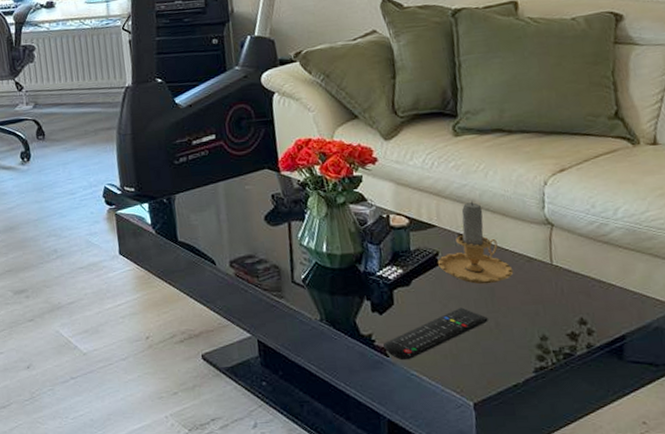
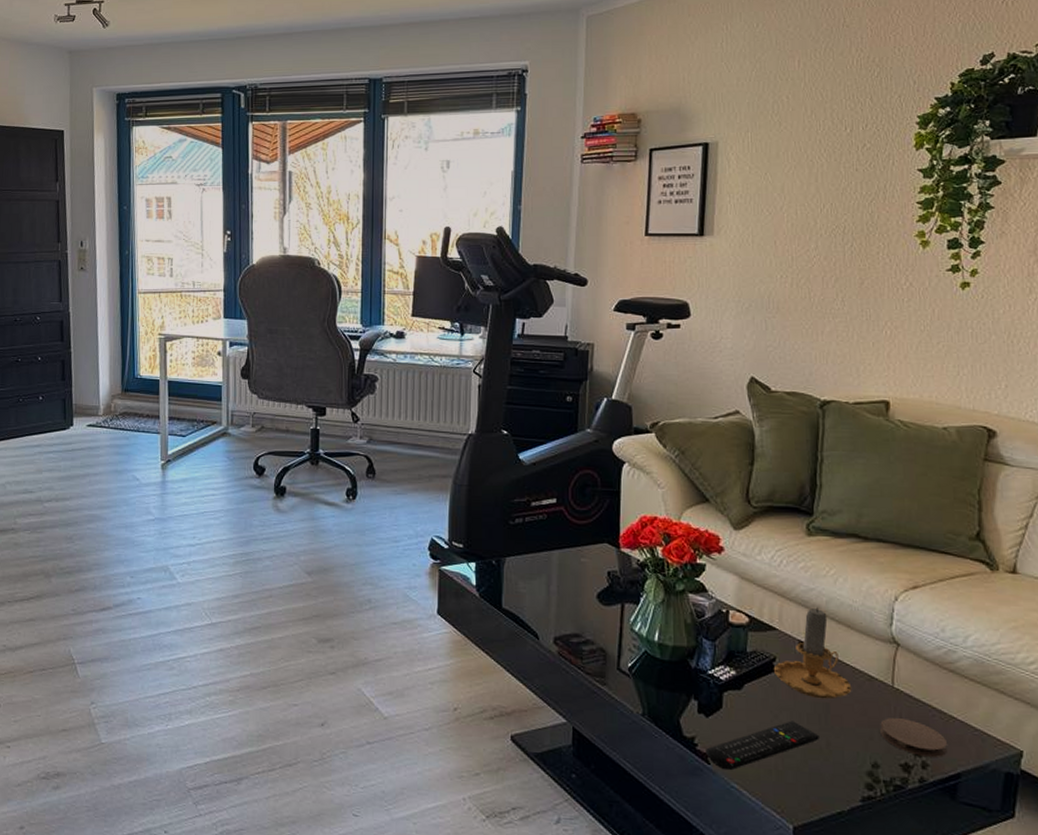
coaster: none [544,292,610,324] -> present [880,718,947,757]

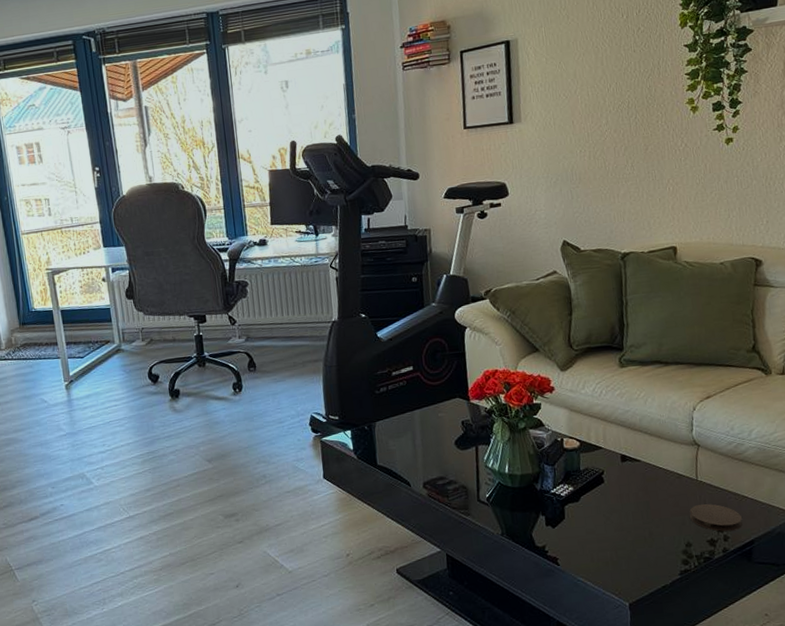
remote control: present [706,720,819,771] -> none [555,520,644,568]
candle: present [774,606,852,699] -> none [603,424,666,499]

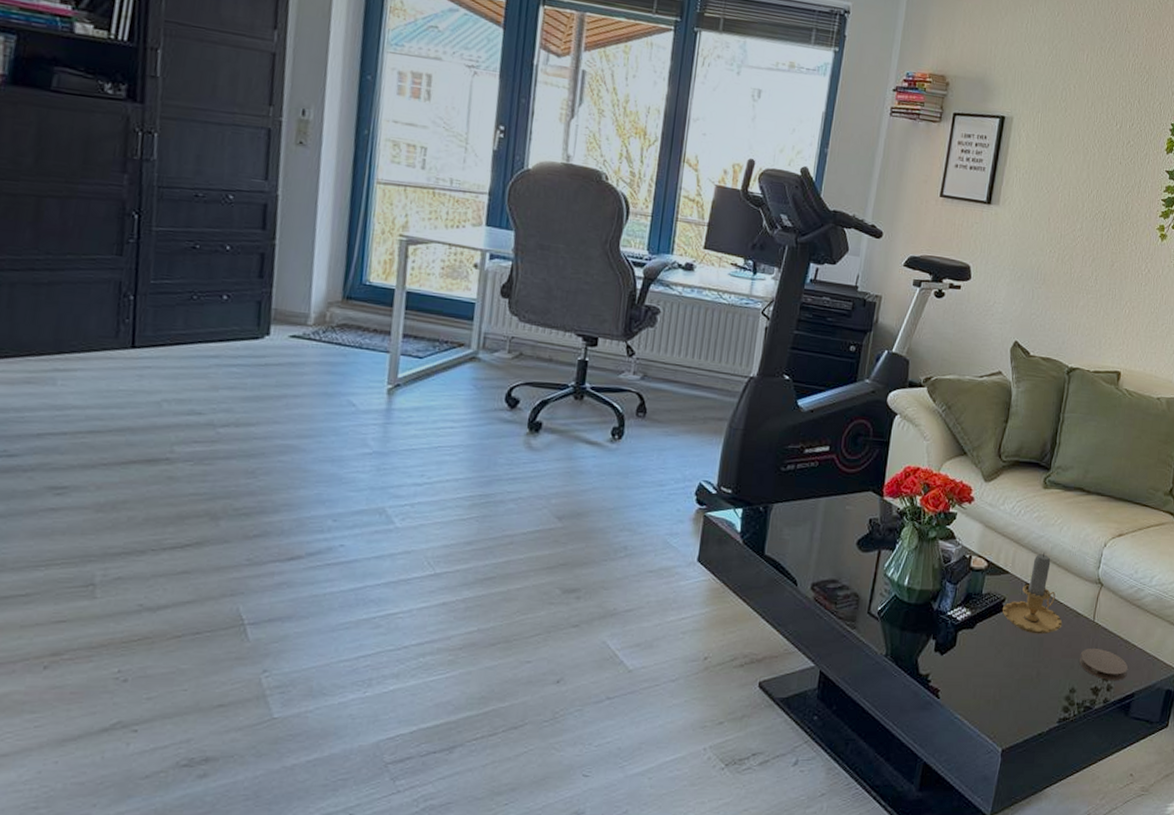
candle: none [603,424,666,499] -> present [1003,552,1063,635]

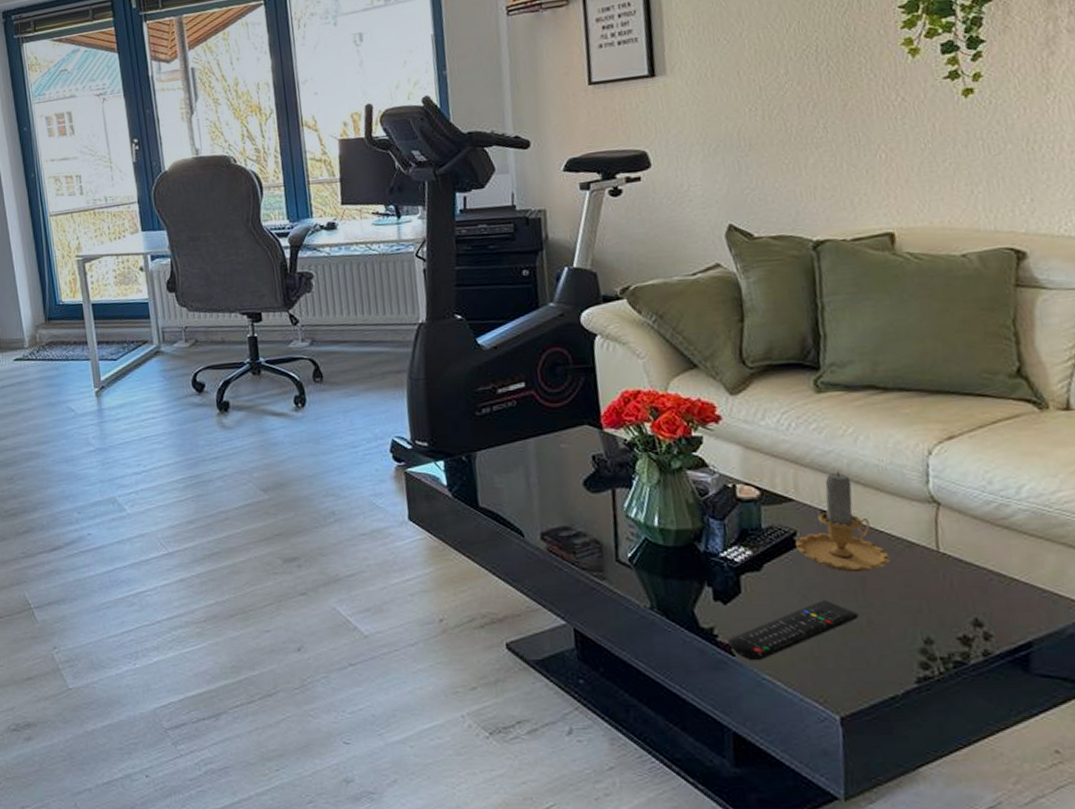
remote control: none [937,655,1032,703] -> present [728,600,859,661]
coaster: present [1079,649,1128,680] -> none [928,586,1012,626]

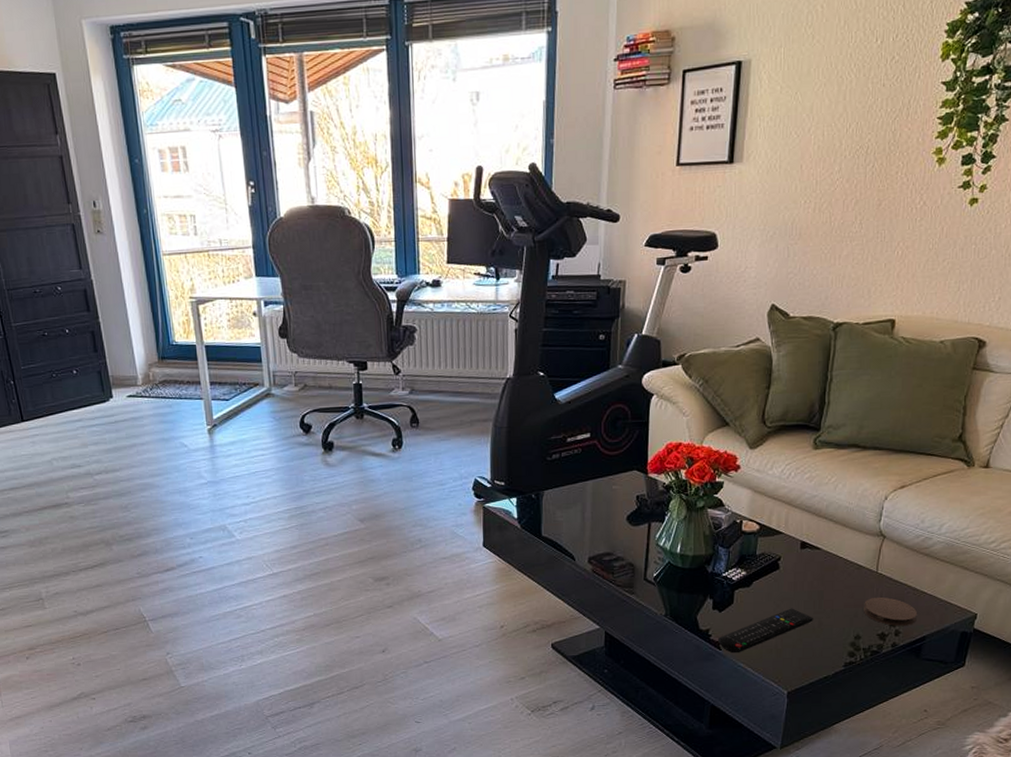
candle: present [795,470,890,573] -> none [779,510,843,588]
coaster: none [928,586,1012,626] -> present [864,597,917,626]

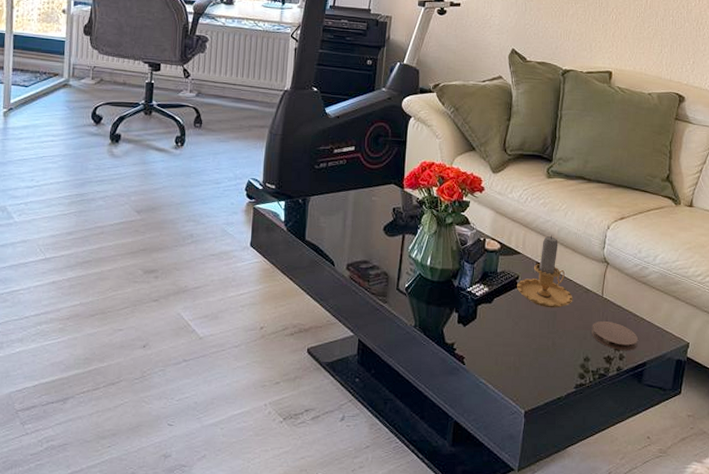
remote control: present [718,608,813,653] -> none [462,326,547,369]
candle: none [779,510,843,588] -> present [517,234,573,308]

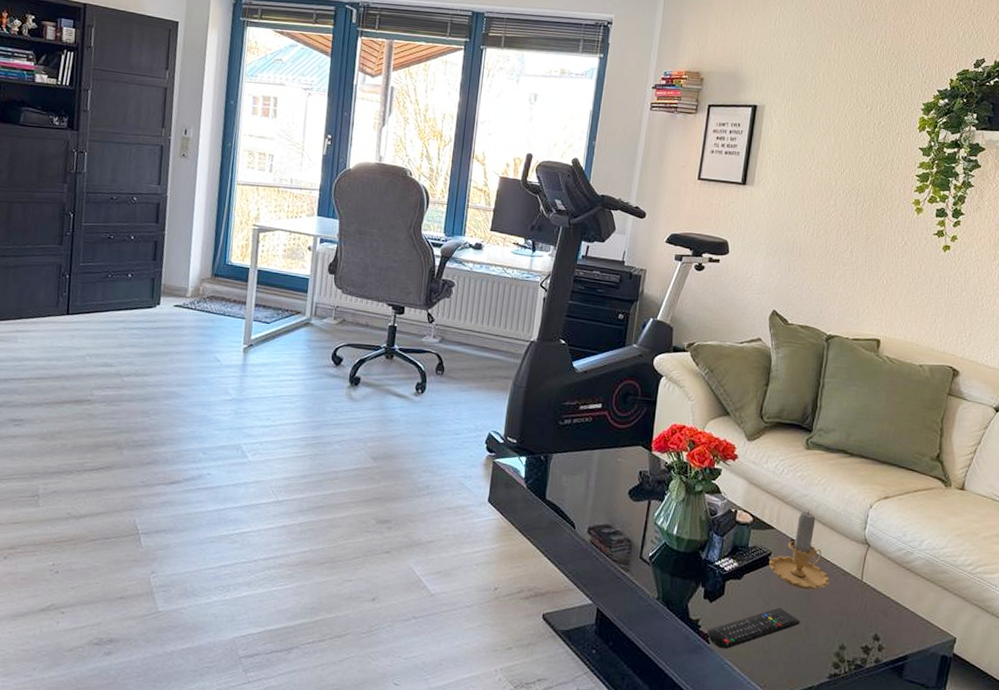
remote control: none [462,326,547,369] -> present [707,607,800,650]
coaster: present [592,321,638,350] -> none [849,607,899,642]

